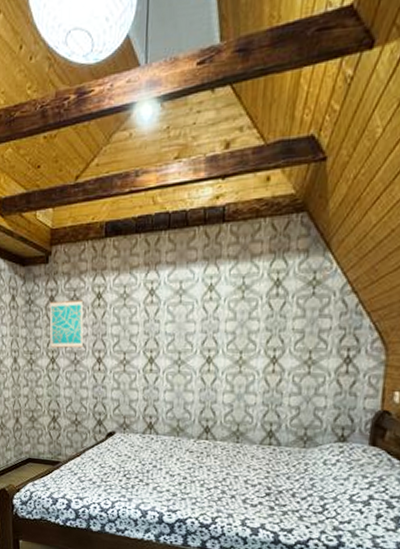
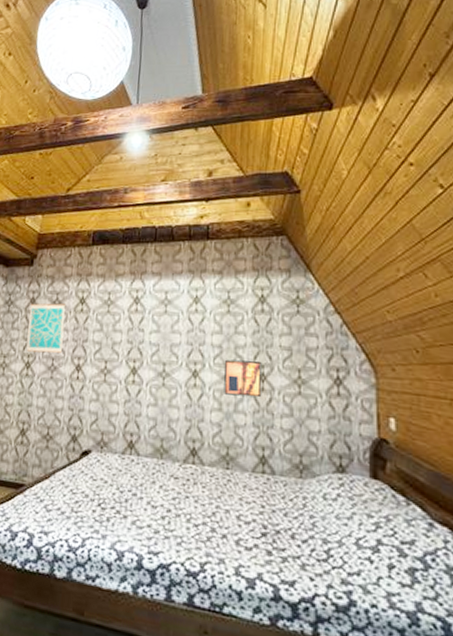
wall art: none [236,344,274,379] -> present [223,359,262,398]

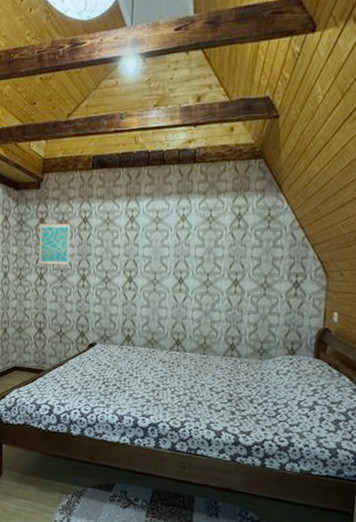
wall art: present [223,359,262,398] -> none [203,268,236,299]

